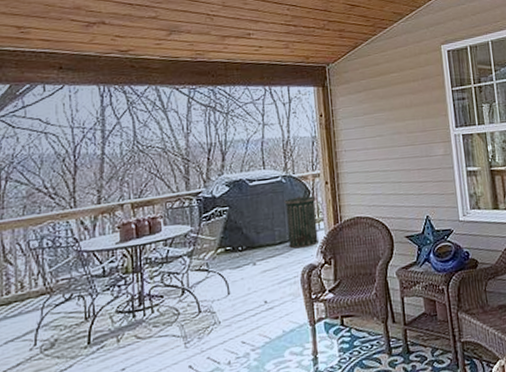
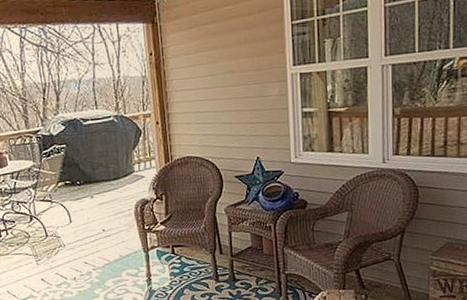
trash can: present [284,196,318,249] -> none [117,135,150,184]

